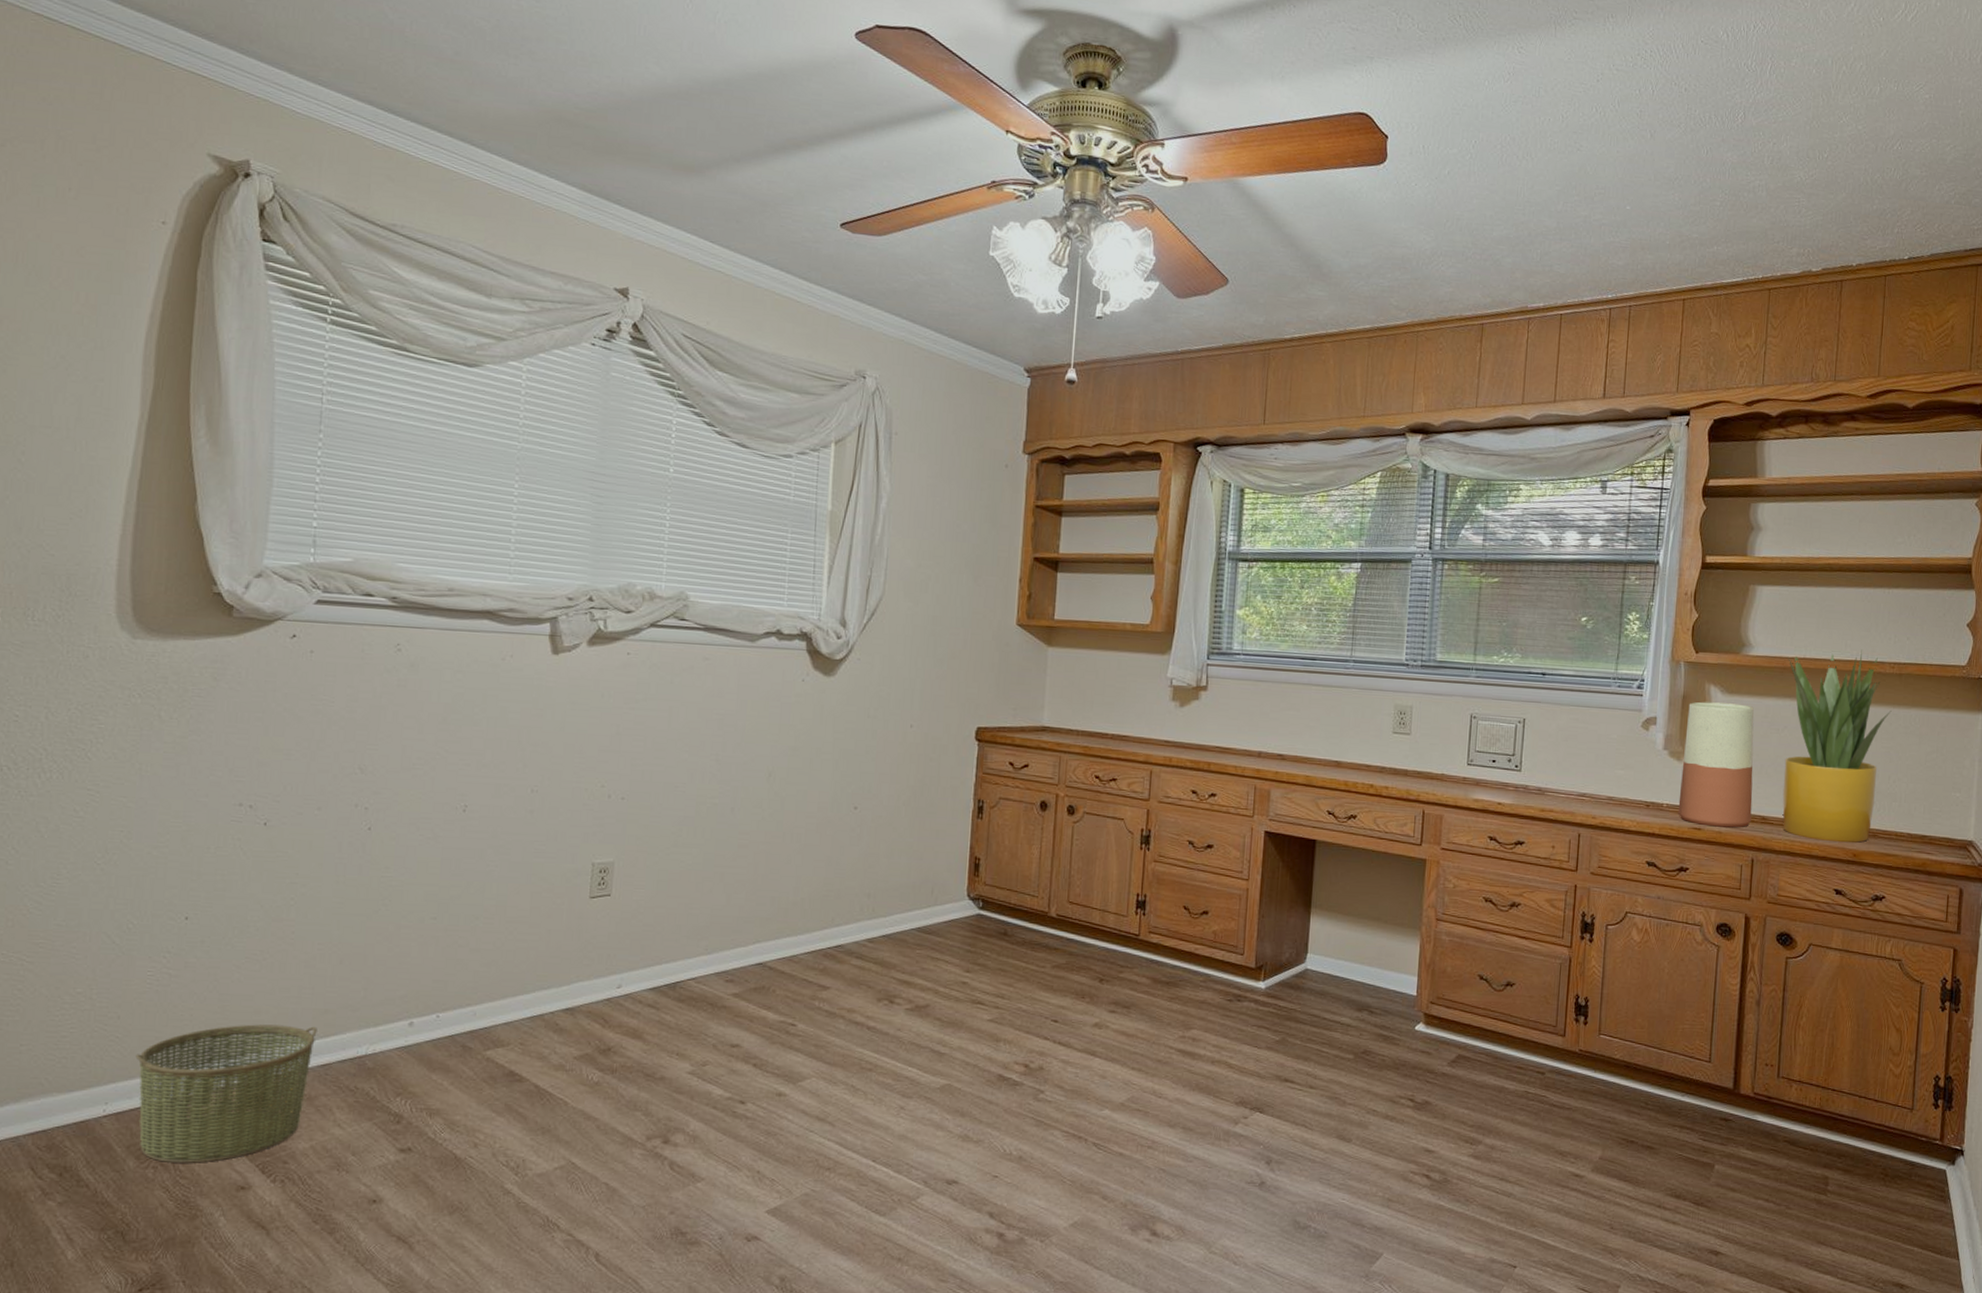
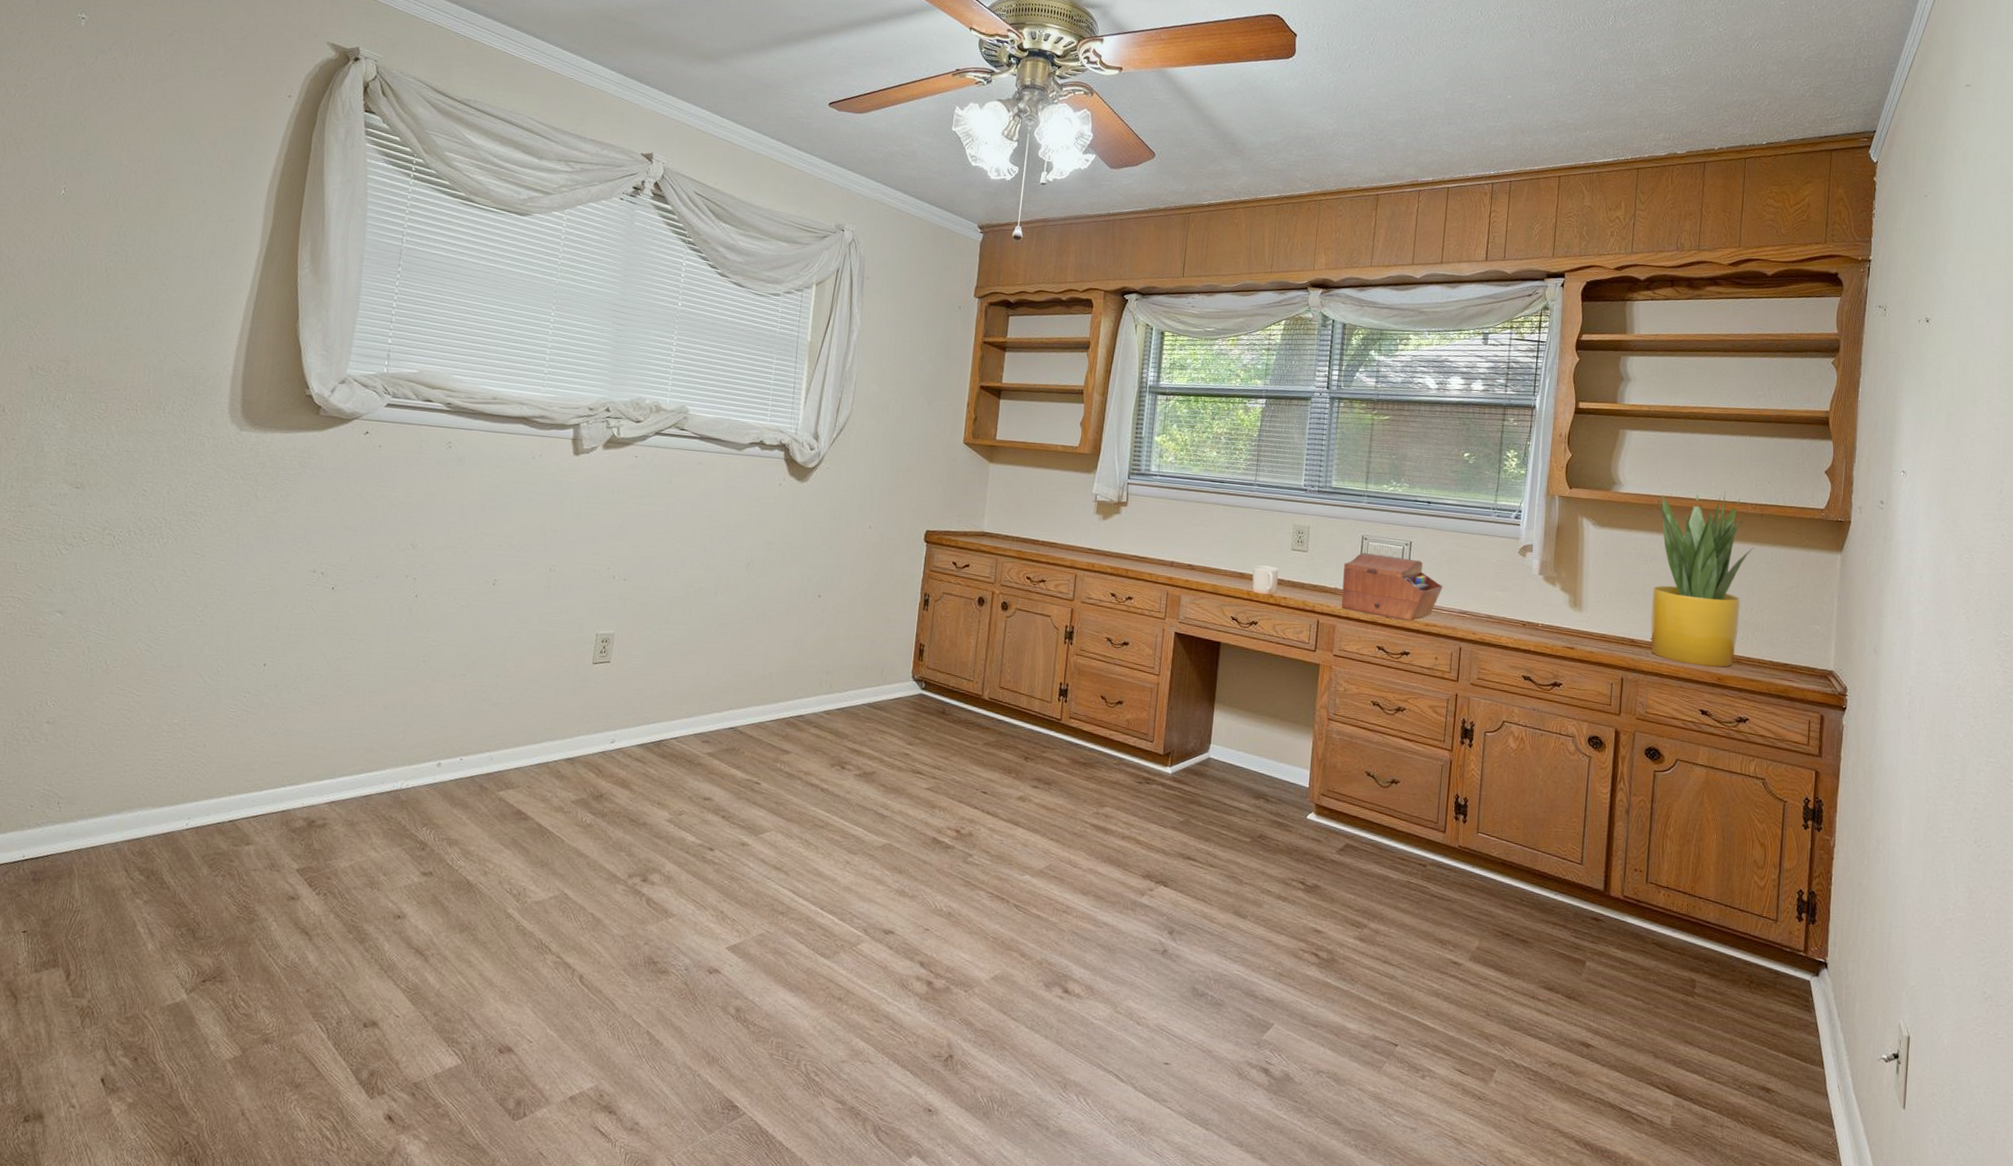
basket: present [135,1024,317,1163] -> none [213,757,363,874]
mug: none [1349,751,1380,785] -> present [1252,565,1279,595]
sewing box: none [1448,733,1560,808] -> present [1341,553,1443,622]
vase: present [1678,702,1754,828] -> none [1552,533,1624,649]

